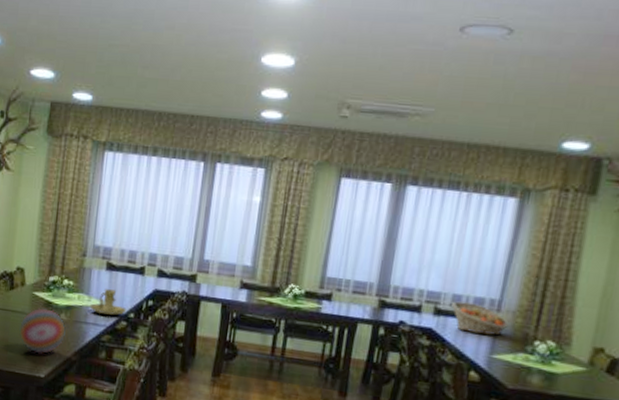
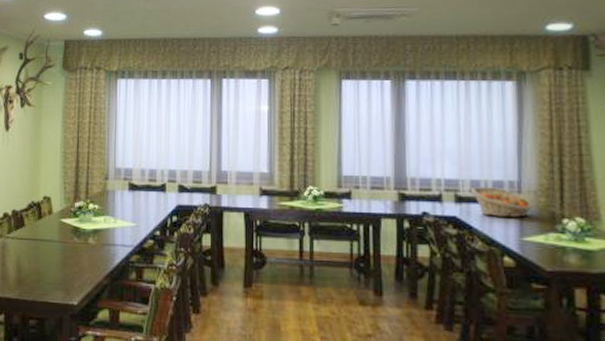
decorative ball: present [19,307,66,355] -> none [50,234,95,281]
candle holder: present [89,289,127,316] -> none [116,209,152,236]

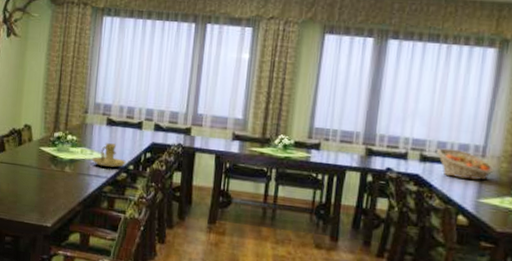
candle holder: none [116,209,152,236] -> present [92,143,126,168]

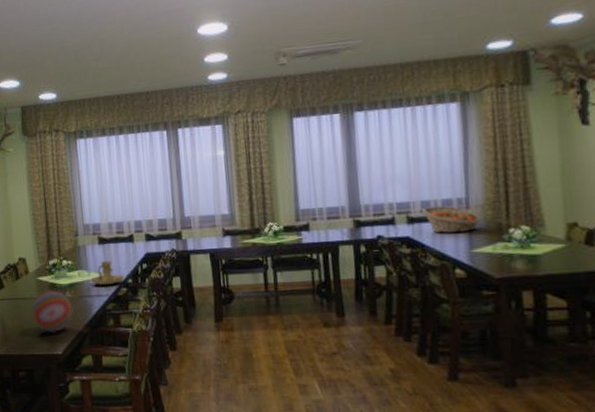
decorative ball: none [27,161,70,205] -> present [31,290,74,334]

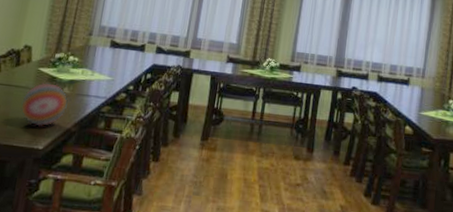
candle holder: present [90,261,125,286] -> none [92,64,127,88]
fruit basket: present [422,205,481,234] -> none [390,70,431,97]

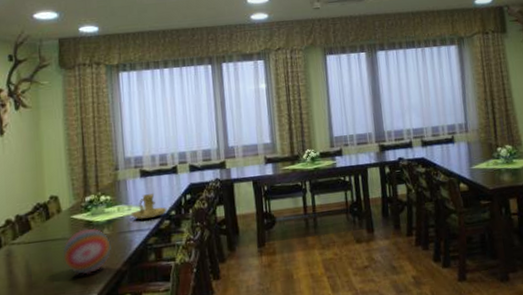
candle holder: none [92,64,127,88] -> present [130,194,167,220]

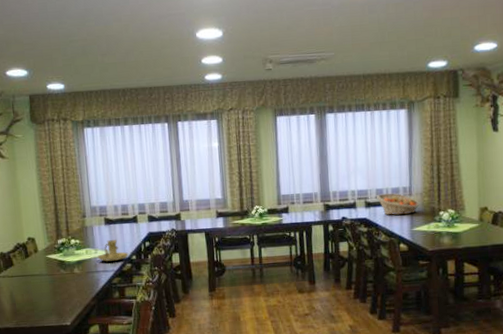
decorative ball: present [62,227,112,275] -> none [40,267,82,307]
fruit basket: none [433,130,477,154] -> present [377,193,420,216]

